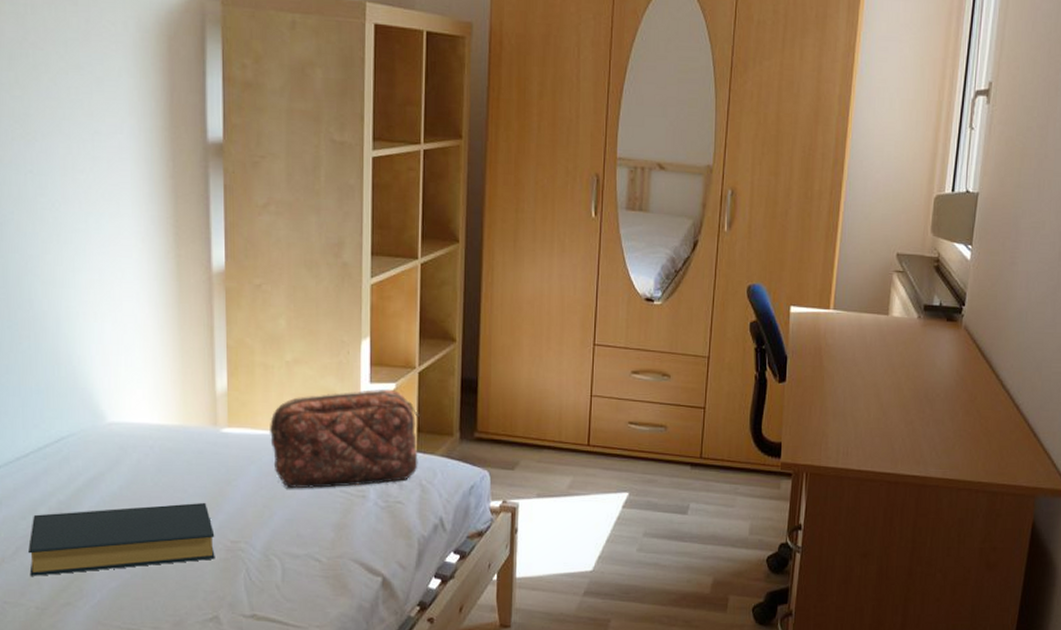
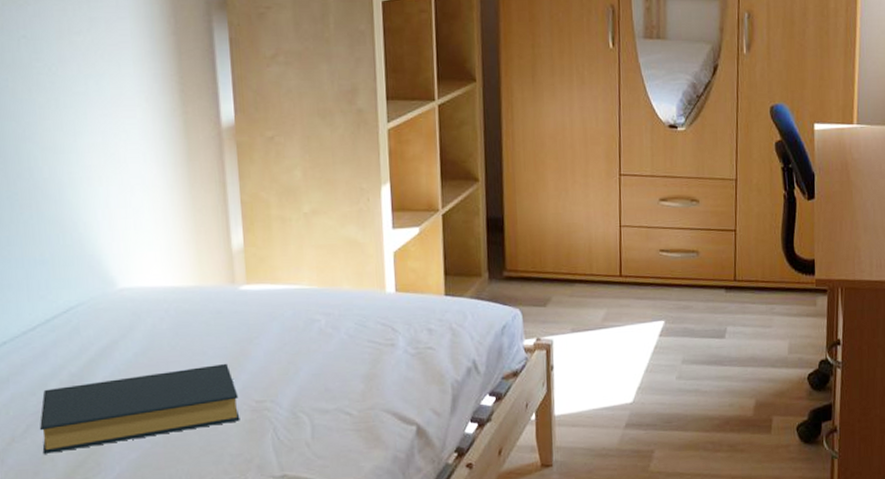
cosmetic bag: present [269,389,420,489] -> none [290,233,447,343]

